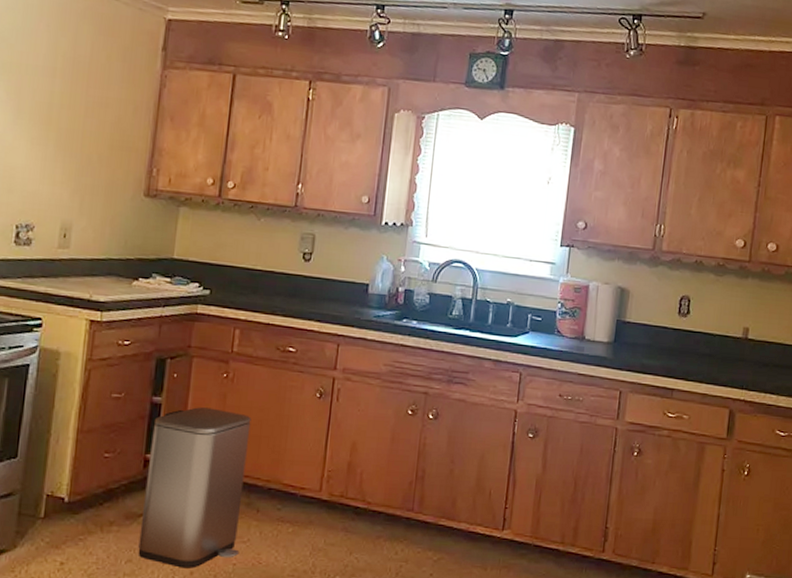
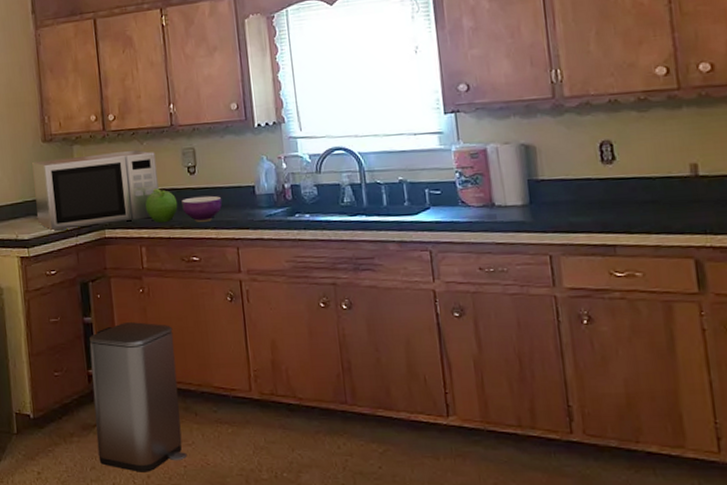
microwave: none [120,215,271,300] -> present [32,149,159,231]
fruit: none [248,269,285,308] -> present [145,187,178,224]
bowl: none [288,285,333,314] -> present [181,195,223,223]

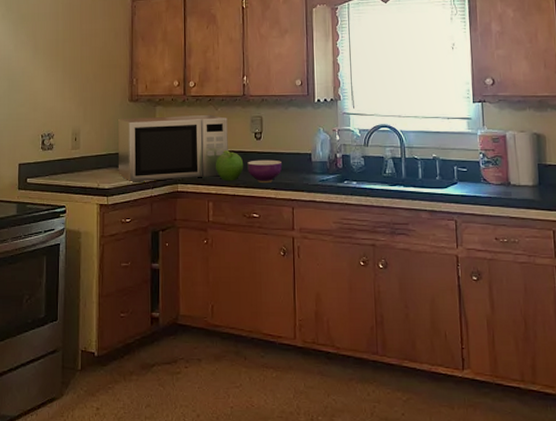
pedal bin: present [89,322,188,472] -> none [154,270,235,412]

